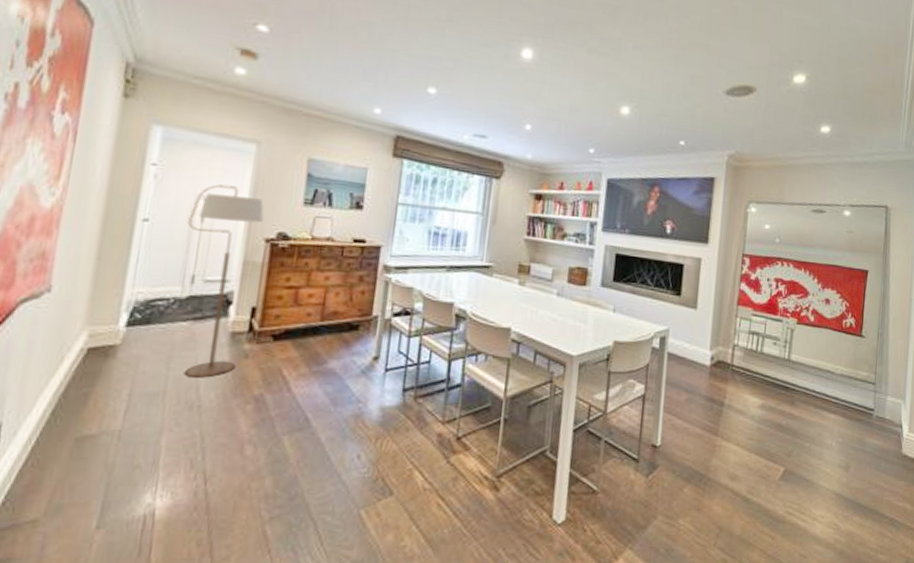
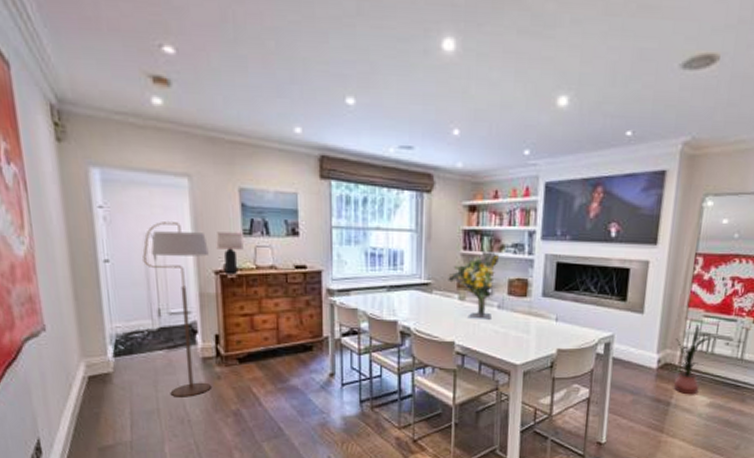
table lamp: none [272,199,304,244] -> present [216,232,244,275]
bouquet: none [509,237,561,307] -> present [448,250,499,319]
house plant: none [726,322,760,394] -> present [673,323,711,394]

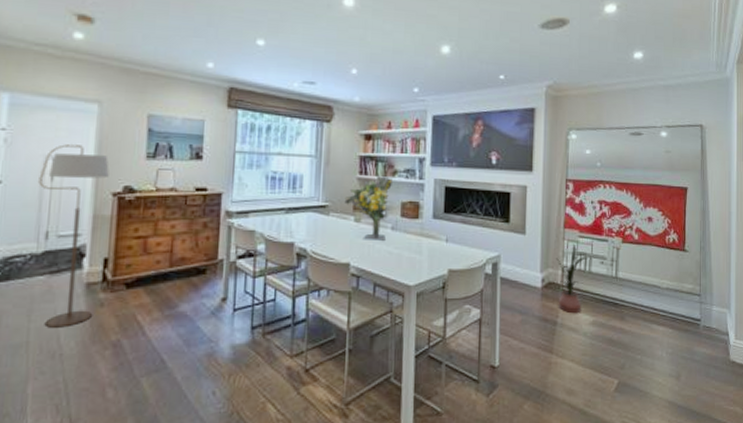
table lamp: present [216,232,244,275] -> none [118,155,146,197]

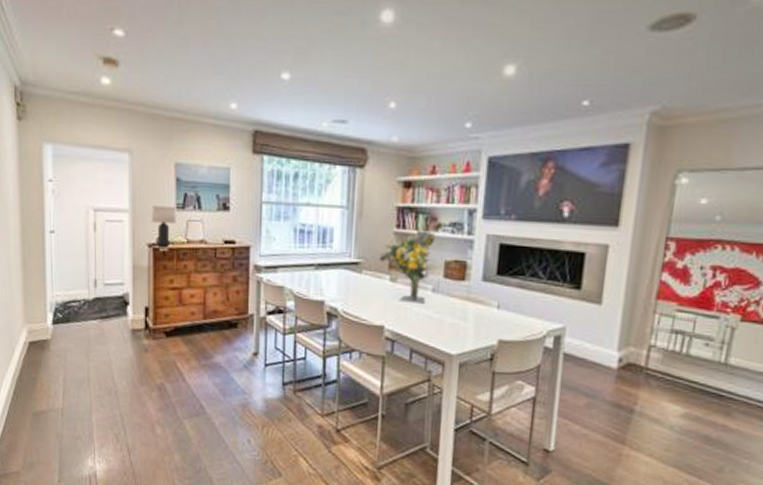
floor lamp: present [38,144,109,328] -> none [84,195,144,368]
table lamp: none [118,155,146,197] -> present [151,205,176,248]
house plant: present [555,243,588,312] -> none [637,318,686,402]

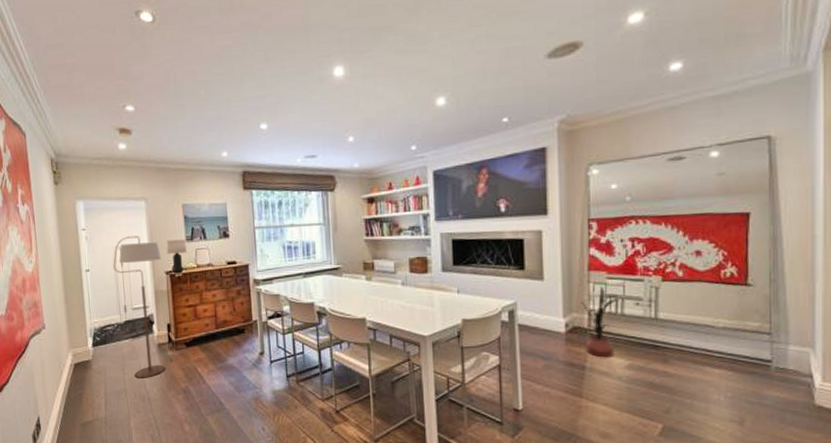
floor lamp: none [84,195,144,368] -> present [113,236,165,378]
bouquet: present [379,229,435,304] -> none [355,235,398,297]
house plant: none [637,318,686,402] -> present [580,286,619,357]

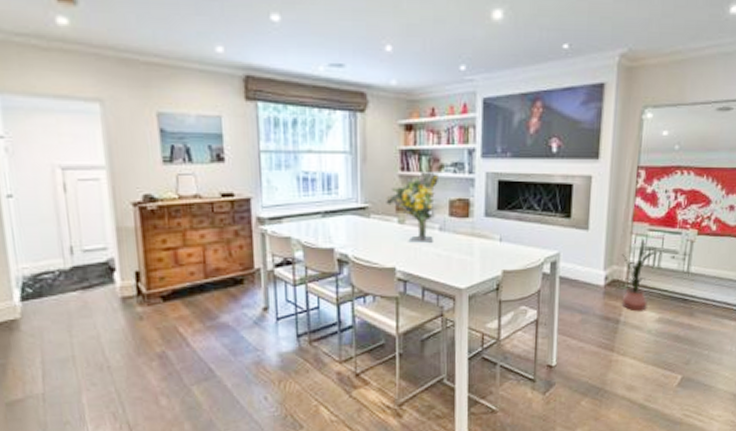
floor lamp: present [113,236,165,378] -> none [51,151,133,342]
table lamp: present [166,239,187,274] -> none [133,160,164,206]
bouquet: none [355,235,398,297] -> present [386,170,438,243]

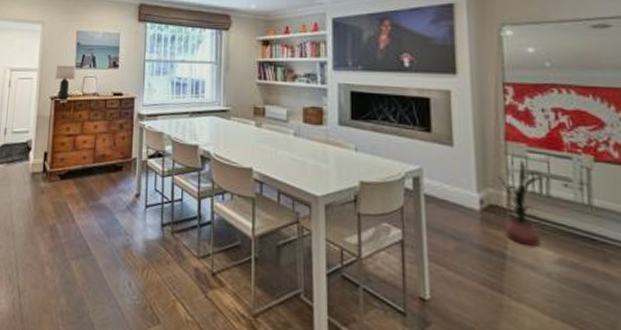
table lamp: none [133,160,164,206] -> present [55,65,76,100]
bouquet: present [386,170,438,243] -> none [245,80,292,147]

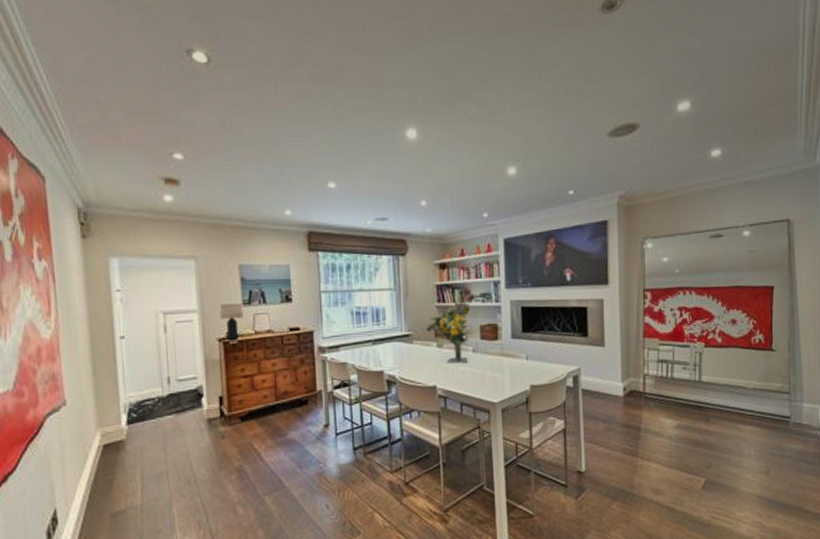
bouquet: none [245,80,292,147] -> present [426,301,470,364]
house plant: present [496,159,543,246] -> none [636,352,669,418]

